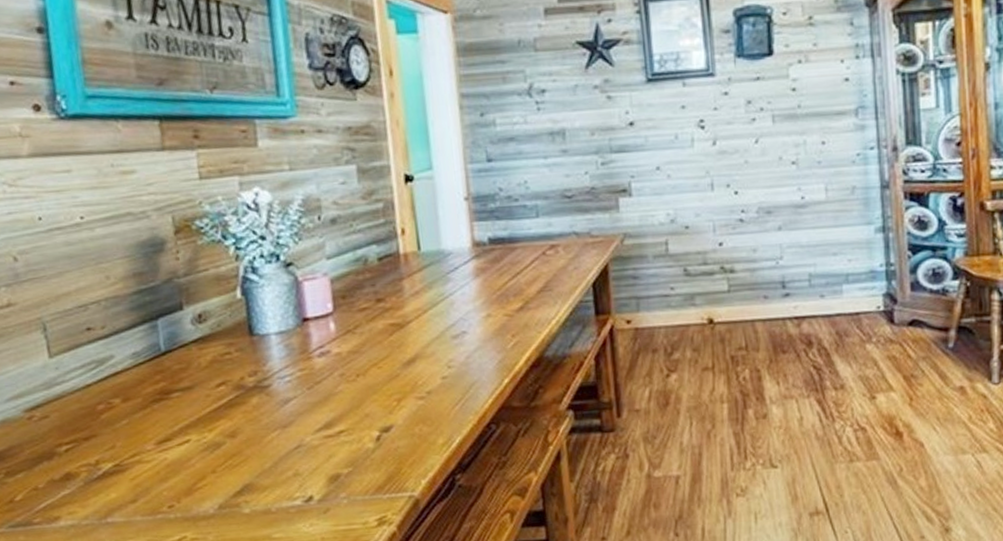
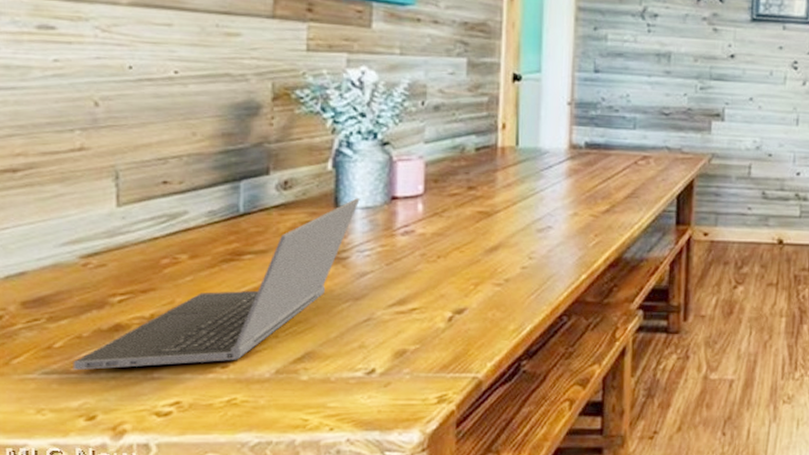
laptop computer: none [34,324,273,522] -> present [73,198,360,371]

